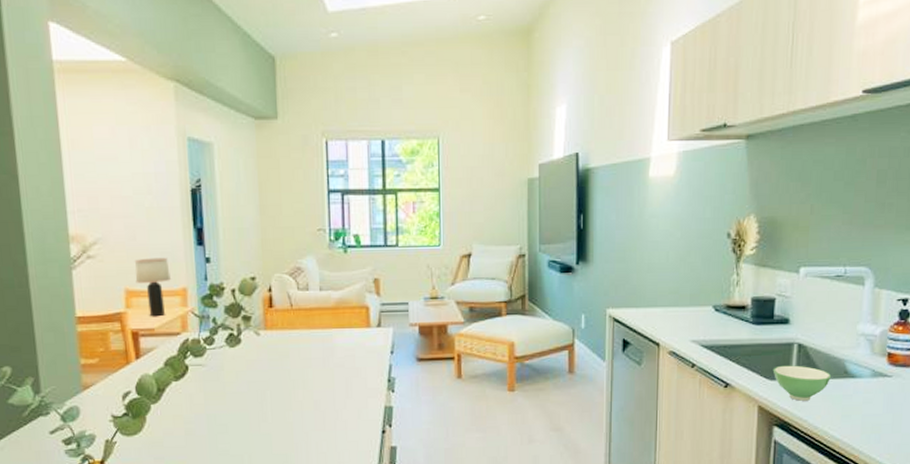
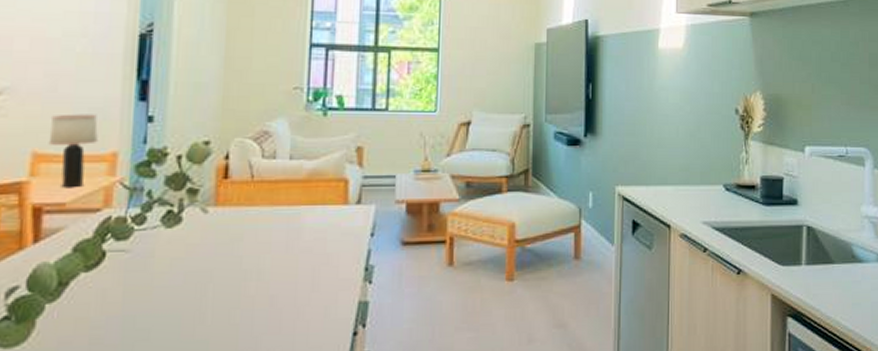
bowl: present [772,365,832,401] -> none [784,249,841,288]

